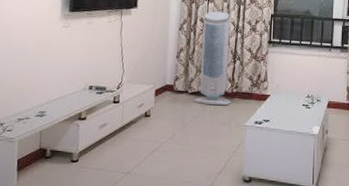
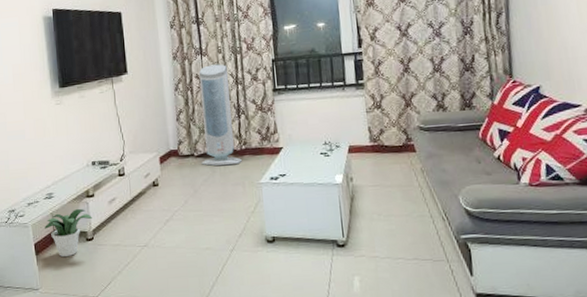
potted plant: none [30,129,81,175] -> present [44,208,92,257]

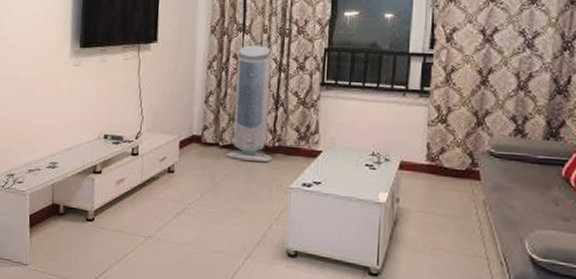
potted plant: present [44,208,92,257] -> none [42,183,96,235]

